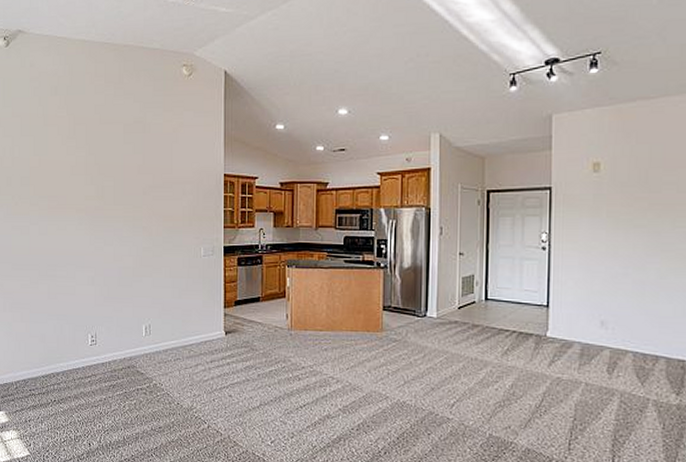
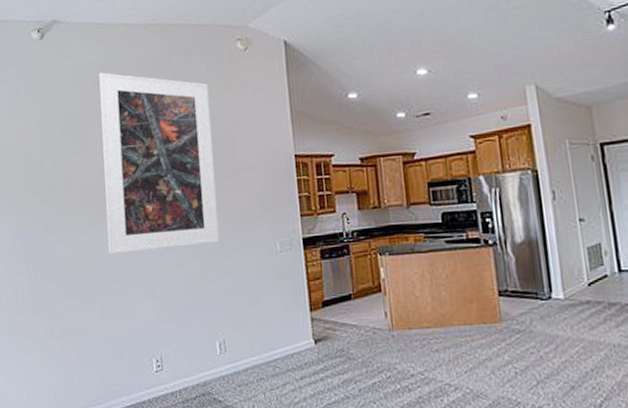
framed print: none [56,83,153,245] -> present [99,72,219,254]

